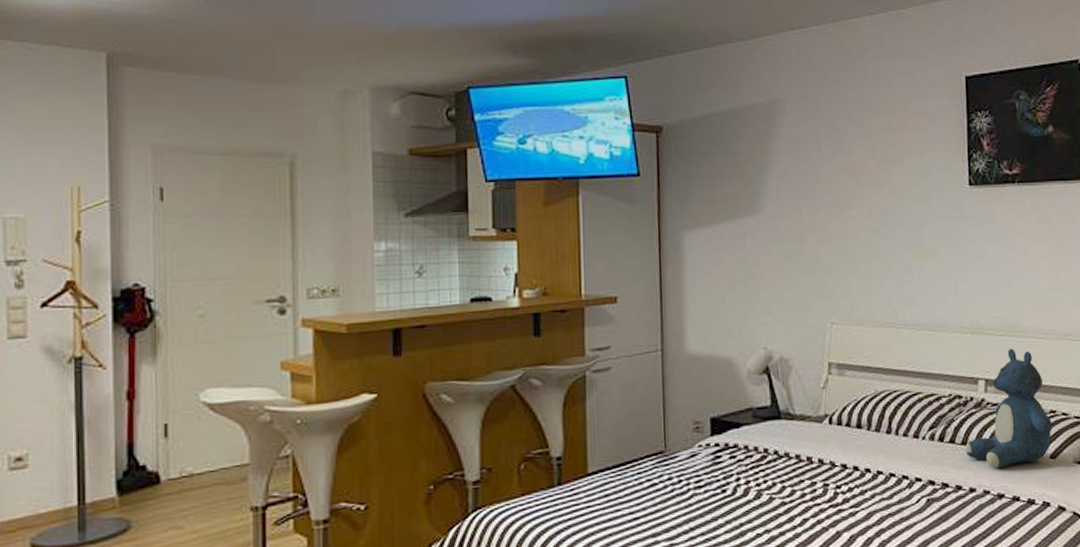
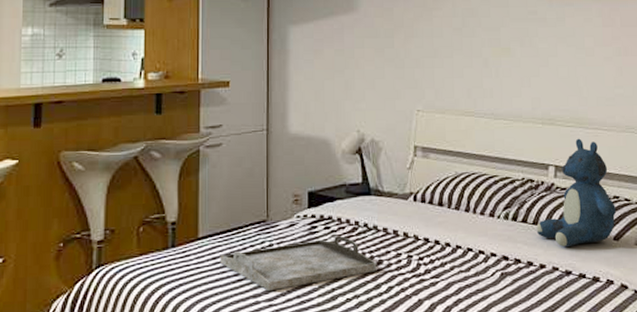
serving tray: none [613,465,790,530] -> present [220,236,377,292]

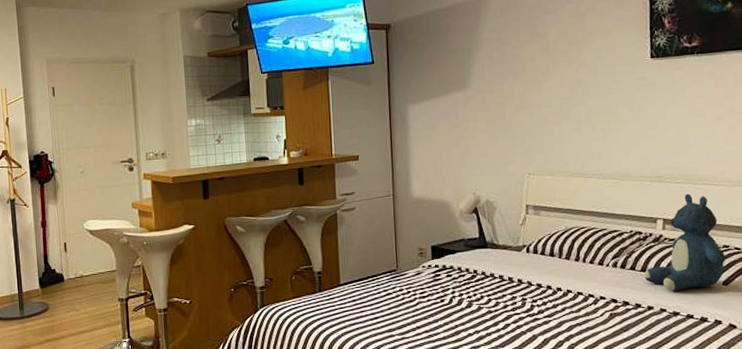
serving tray: present [220,236,377,292] -> none [359,282,495,327]

